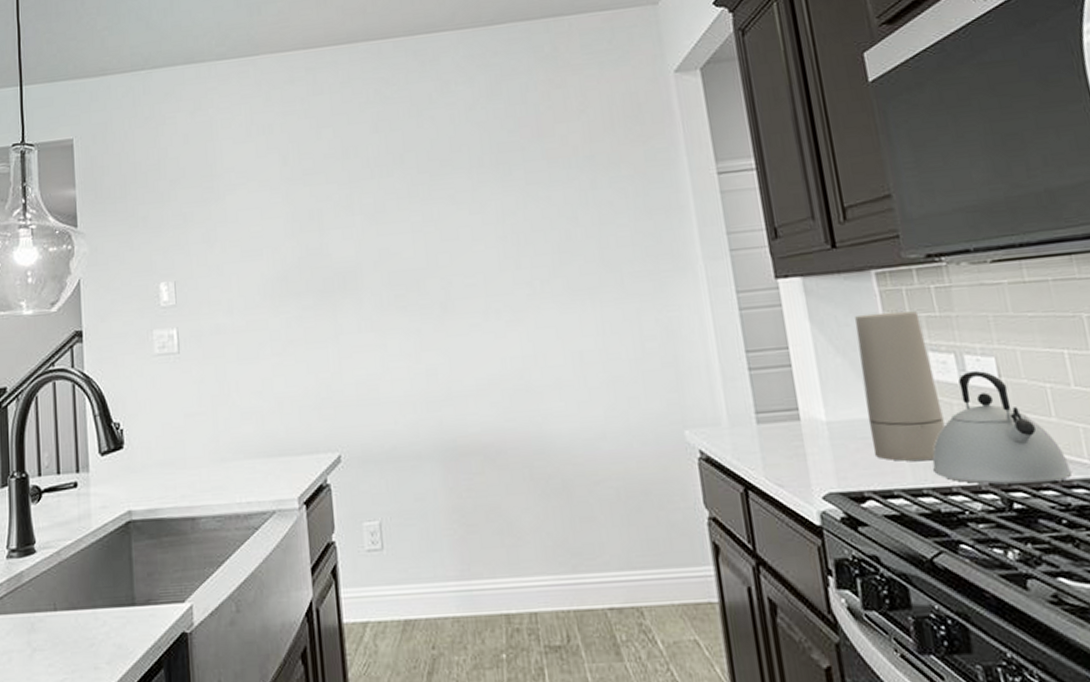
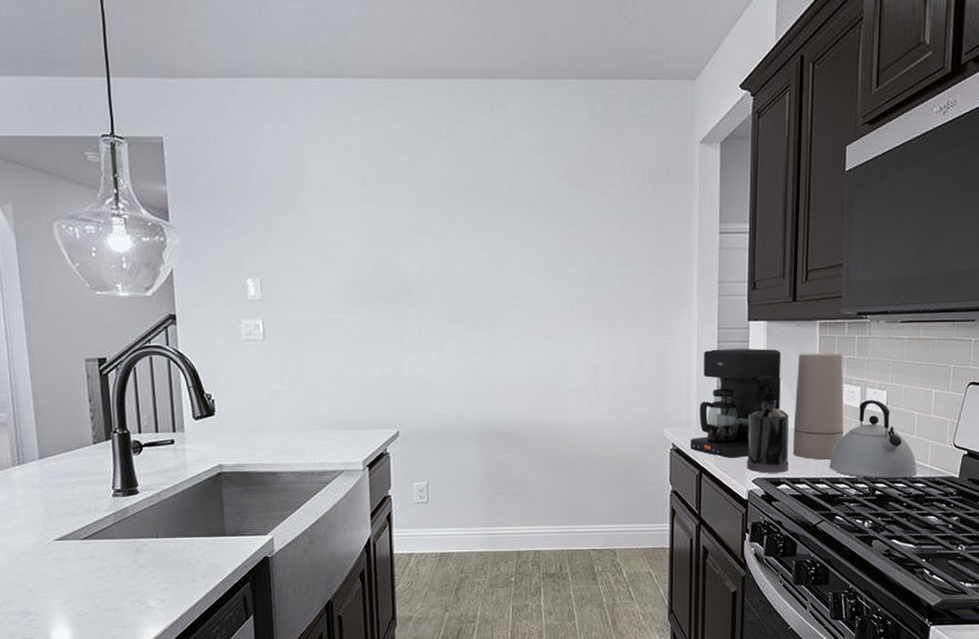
coffee maker: none [723,313,843,468] -> present [691,349,782,459]
spray bottle: none [799,347,873,486] -> present [746,375,789,473]

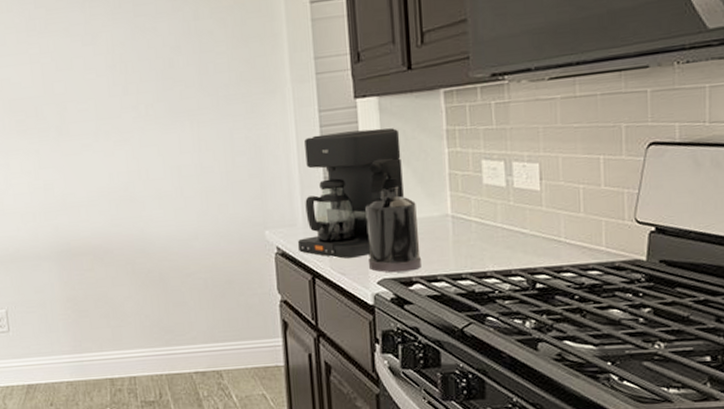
canister: present [792,353,844,460] -> none [420,125,488,252]
kettle: present [829,400,918,479] -> none [473,175,590,270]

